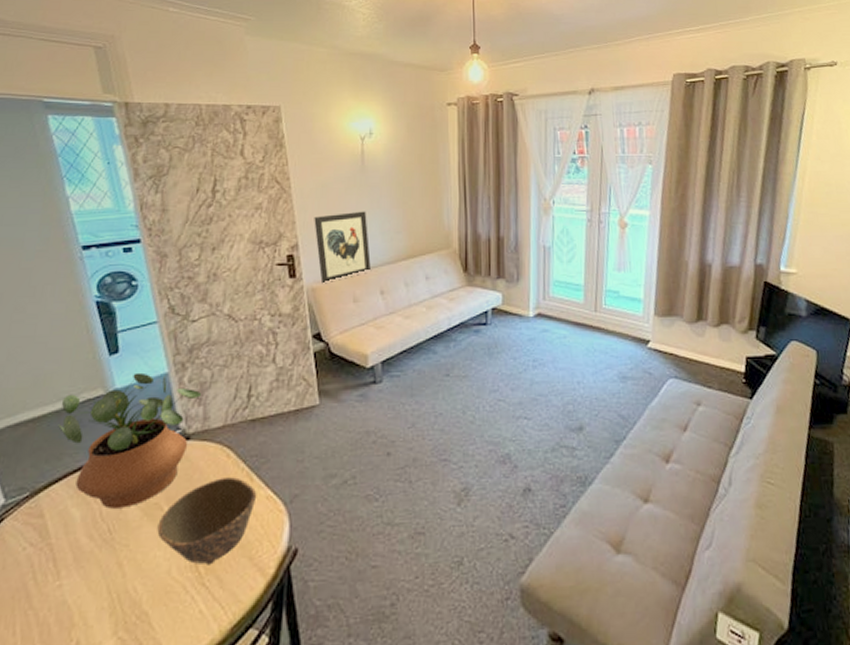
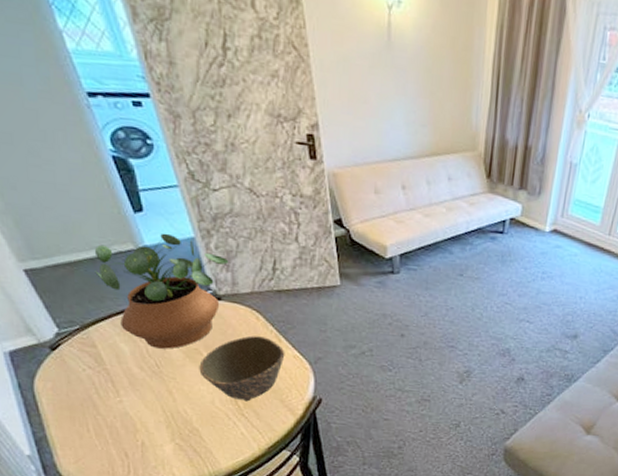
wall art: present [314,211,372,284] -> none [335,94,394,171]

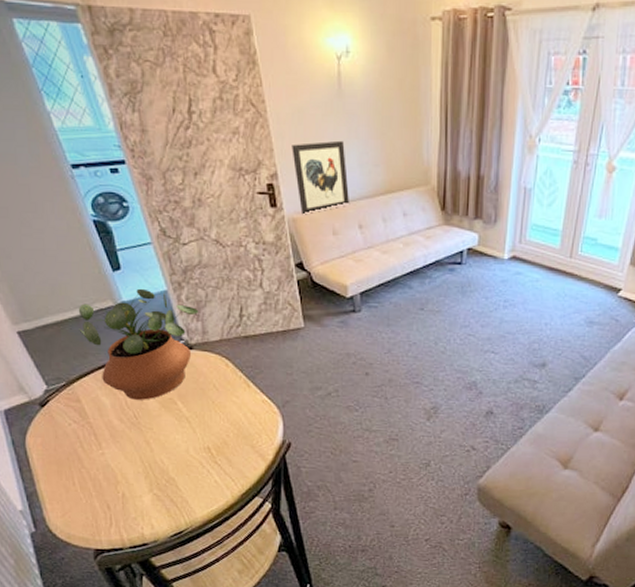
bowl: present [199,335,285,402] -> none [174,382,254,449]
wall art: none [335,94,394,171] -> present [292,140,350,215]

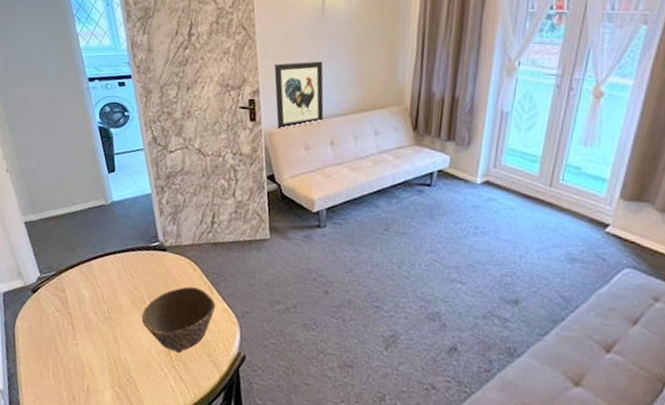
potted plant: present [78,288,199,400] -> none [73,190,176,297]
bowl: none [174,382,254,449] -> present [141,286,216,353]

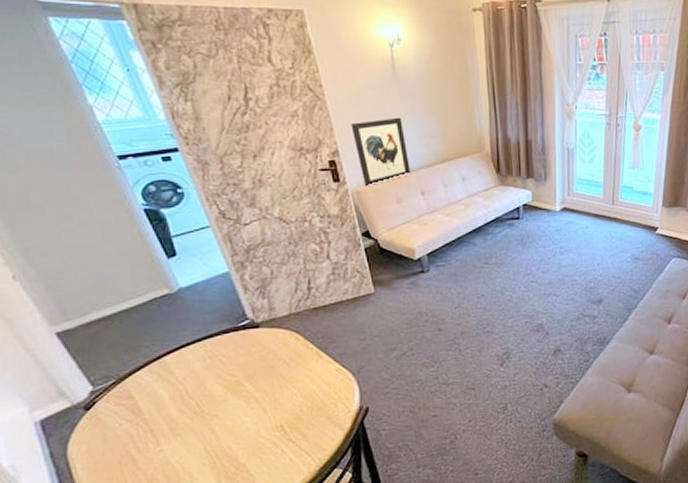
bowl: present [141,286,216,353] -> none [241,355,328,425]

